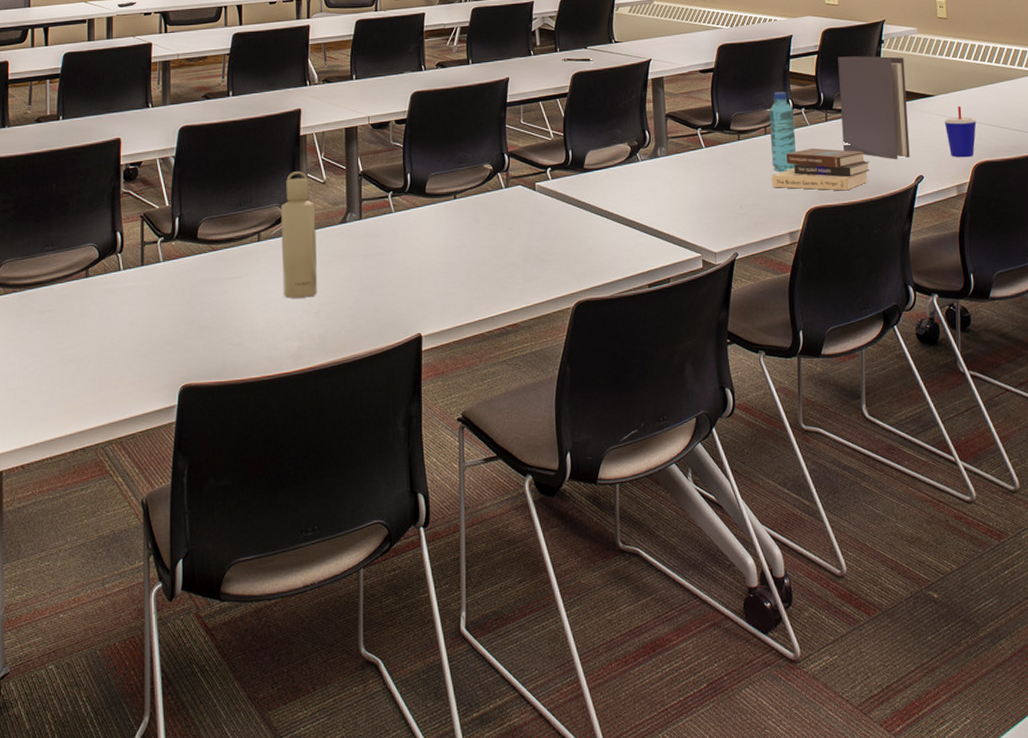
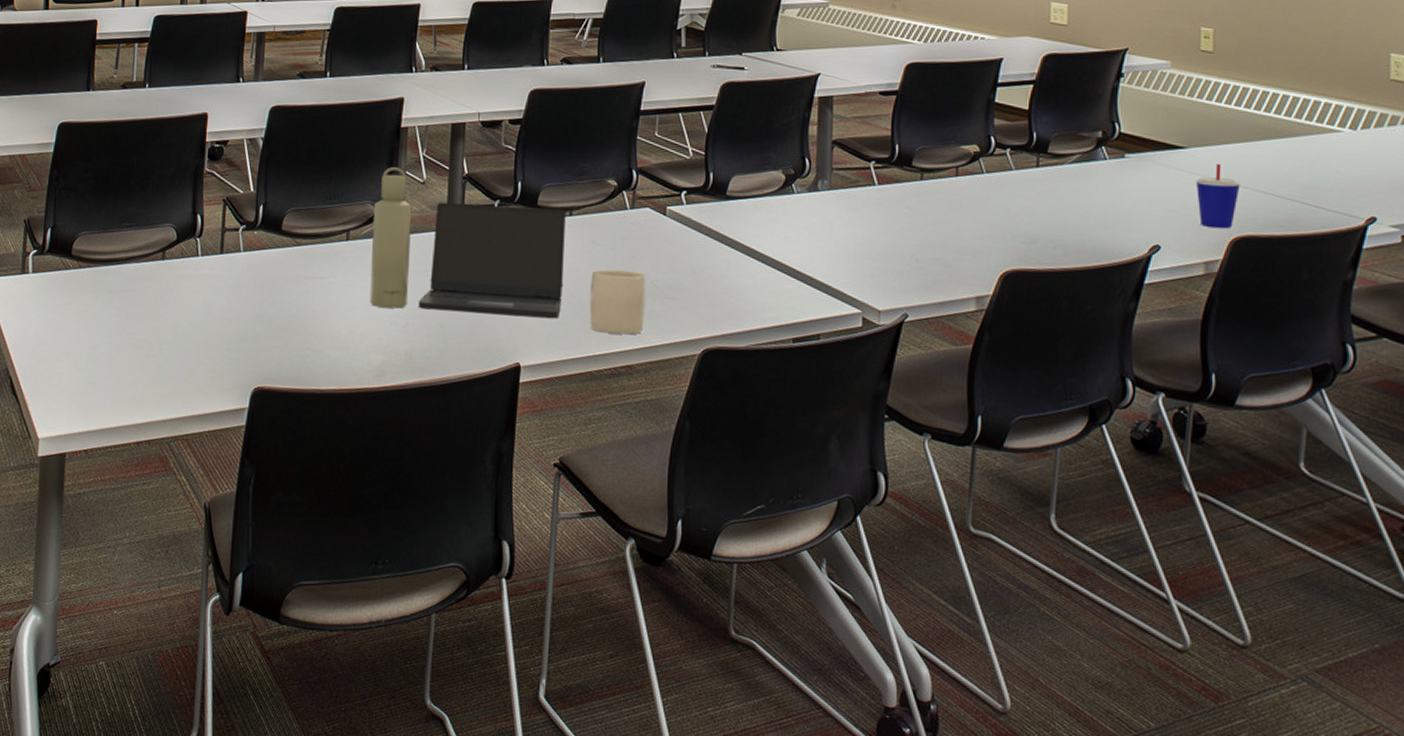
laptop: none [327,194,453,296] -> present [418,202,566,318]
mug: none [476,242,525,298] -> present [589,269,646,335]
water bottle: present [768,91,797,173] -> none [961,125,997,224]
books: present [771,147,870,191] -> none [959,197,1090,254]
binder: present [838,56,910,159] -> none [1057,89,1149,222]

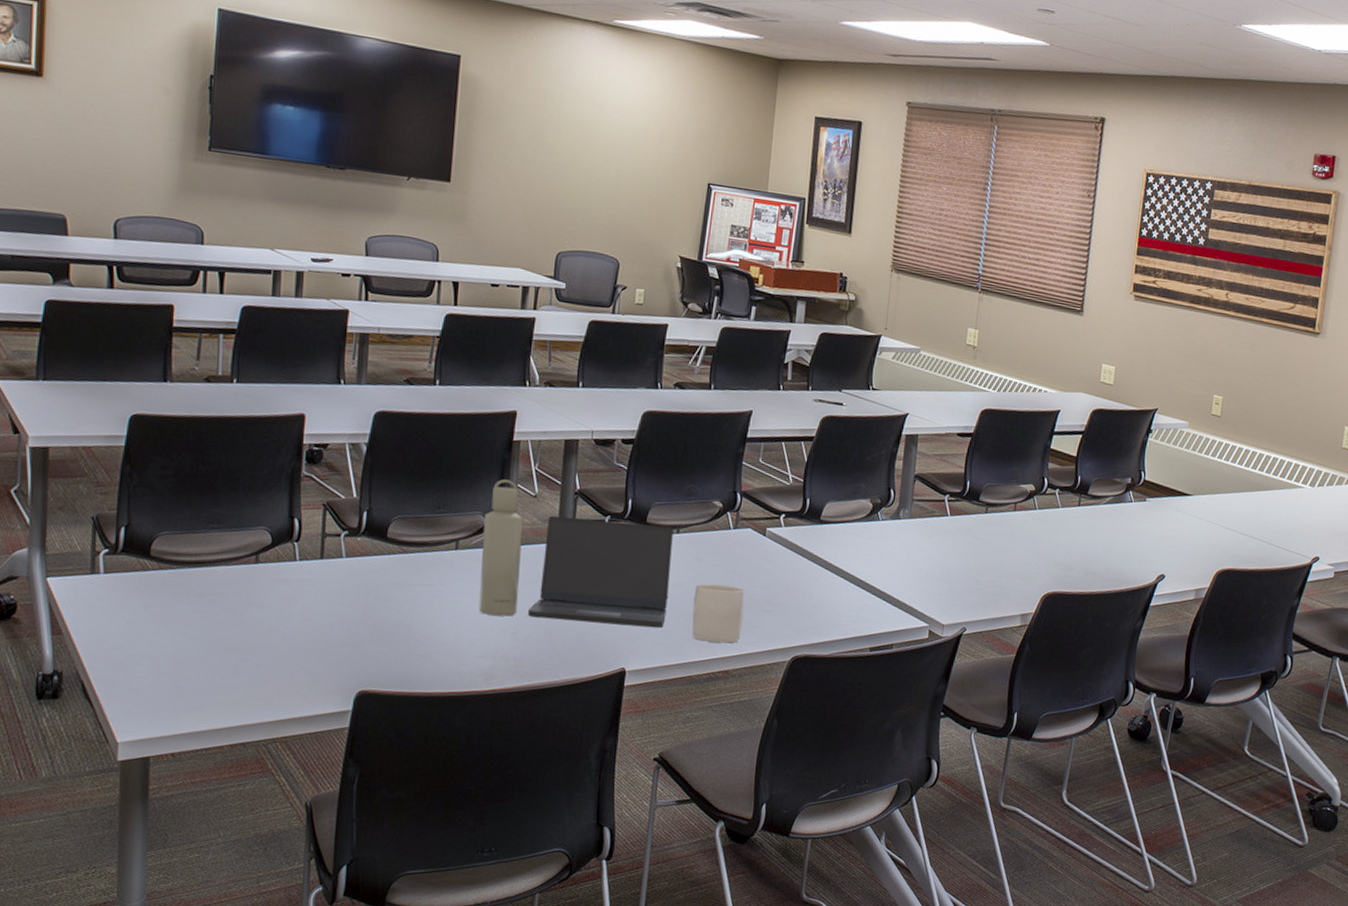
beverage cup: present [1195,163,1240,229] -> none [1195,509,1228,563]

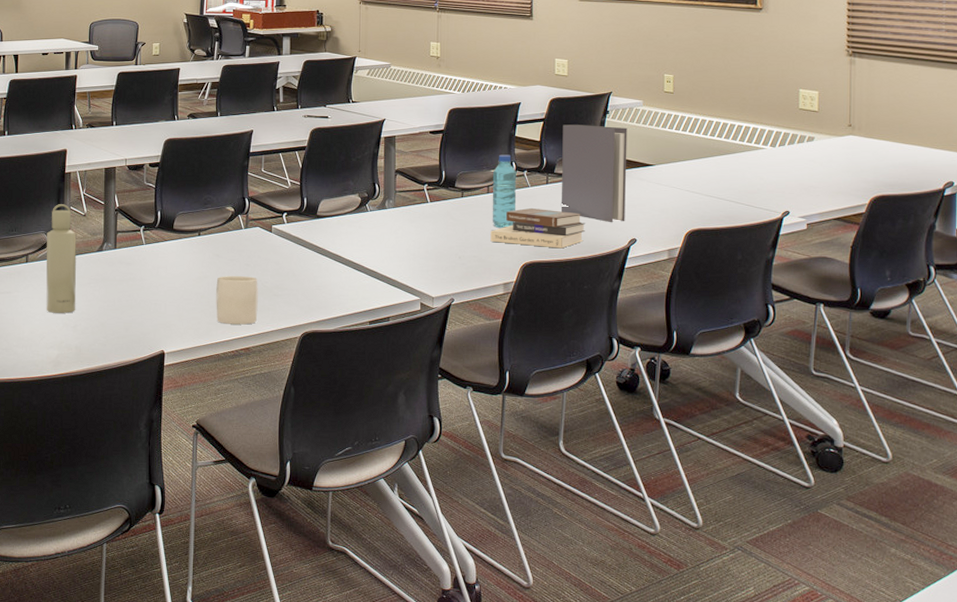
laptop: present [527,515,674,627] -> none [84,229,196,315]
books: none [1012,531,1114,580] -> present [490,207,585,249]
water bottle: none [1016,467,1048,553] -> present [492,154,517,229]
binder: none [1091,440,1169,555] -> present [562,124,627,222]

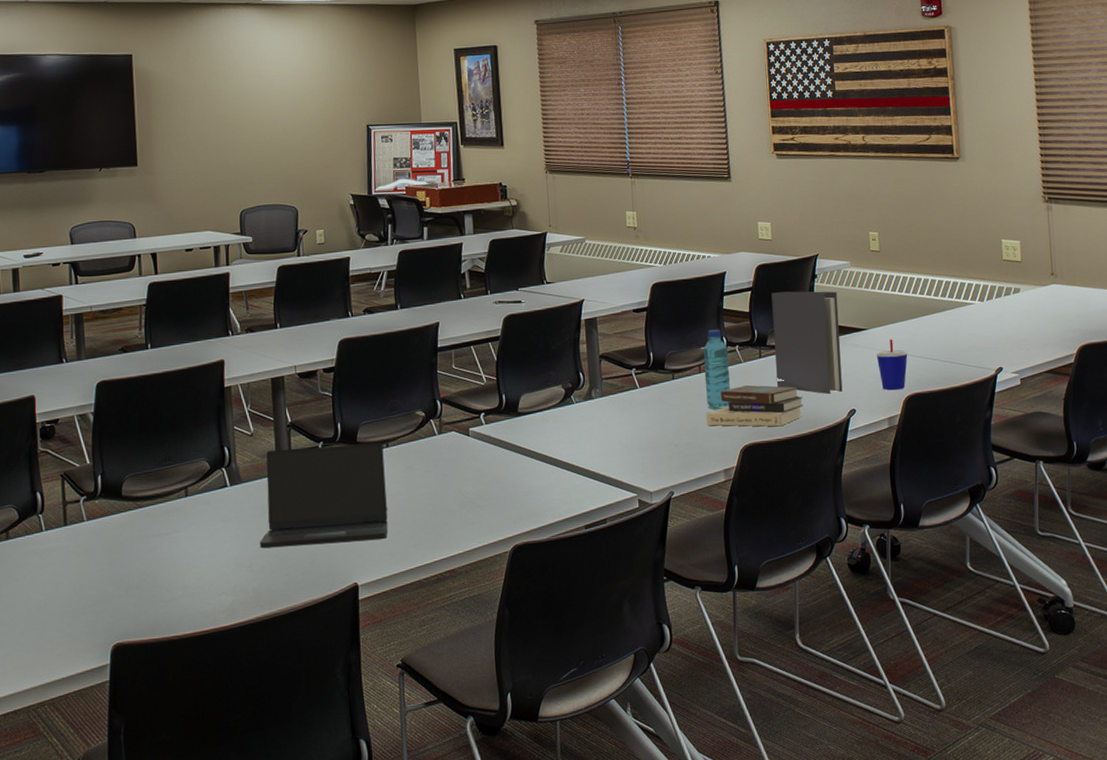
bottle: present [46,204,77,313] -> none [207,424,250,553]
laptop: none [84,229,196,315] -> present [259,442,388,549]
mug: present [216,276,258,325] -> none [411,488,461,545]
beverage cup: none [661,176,693,225] -> present [876,339,908,391]

